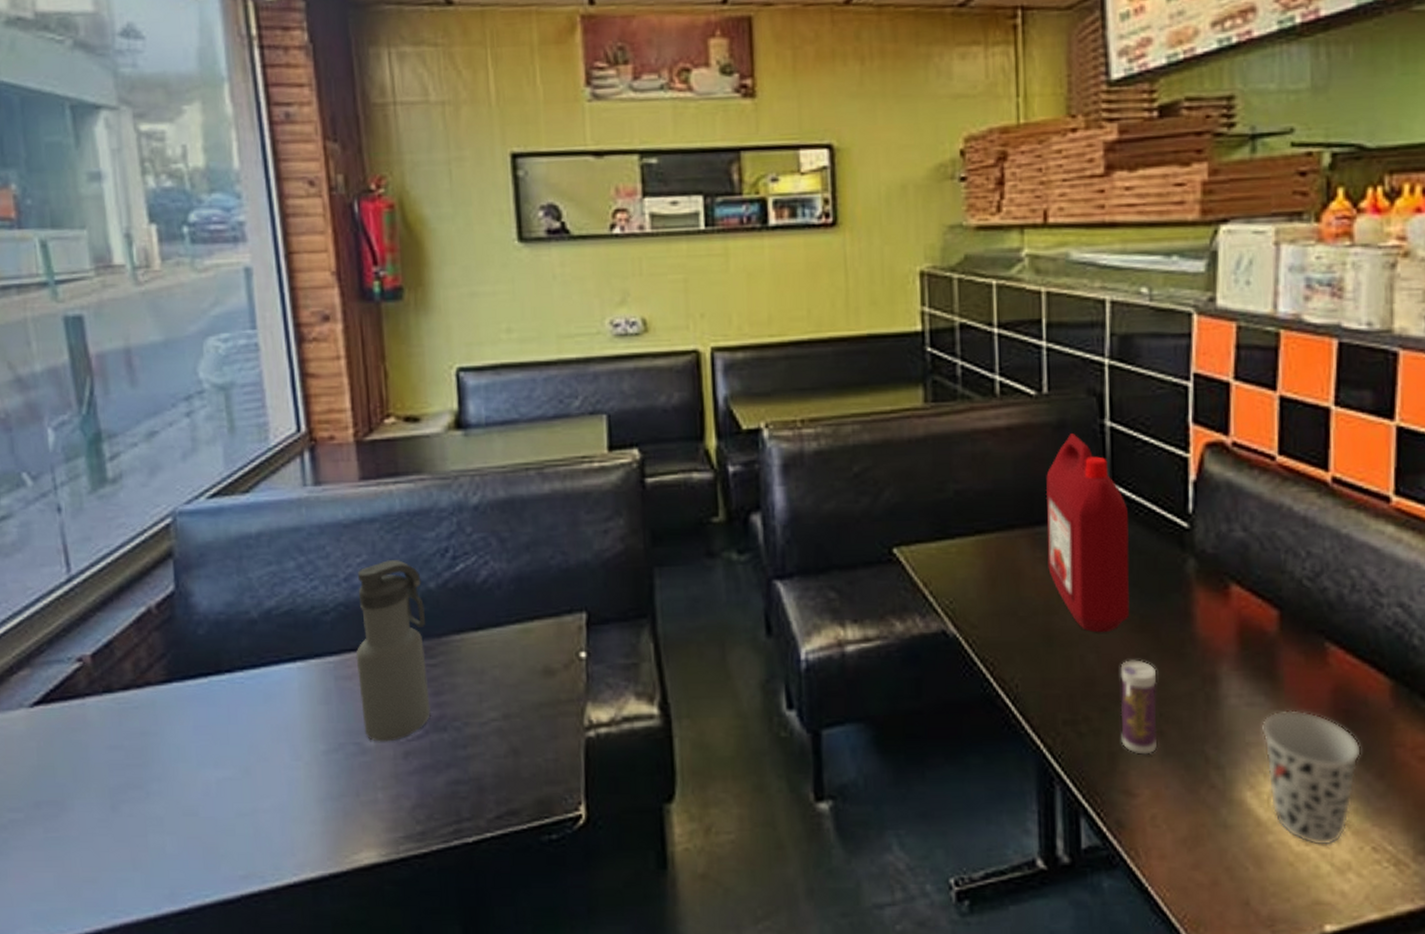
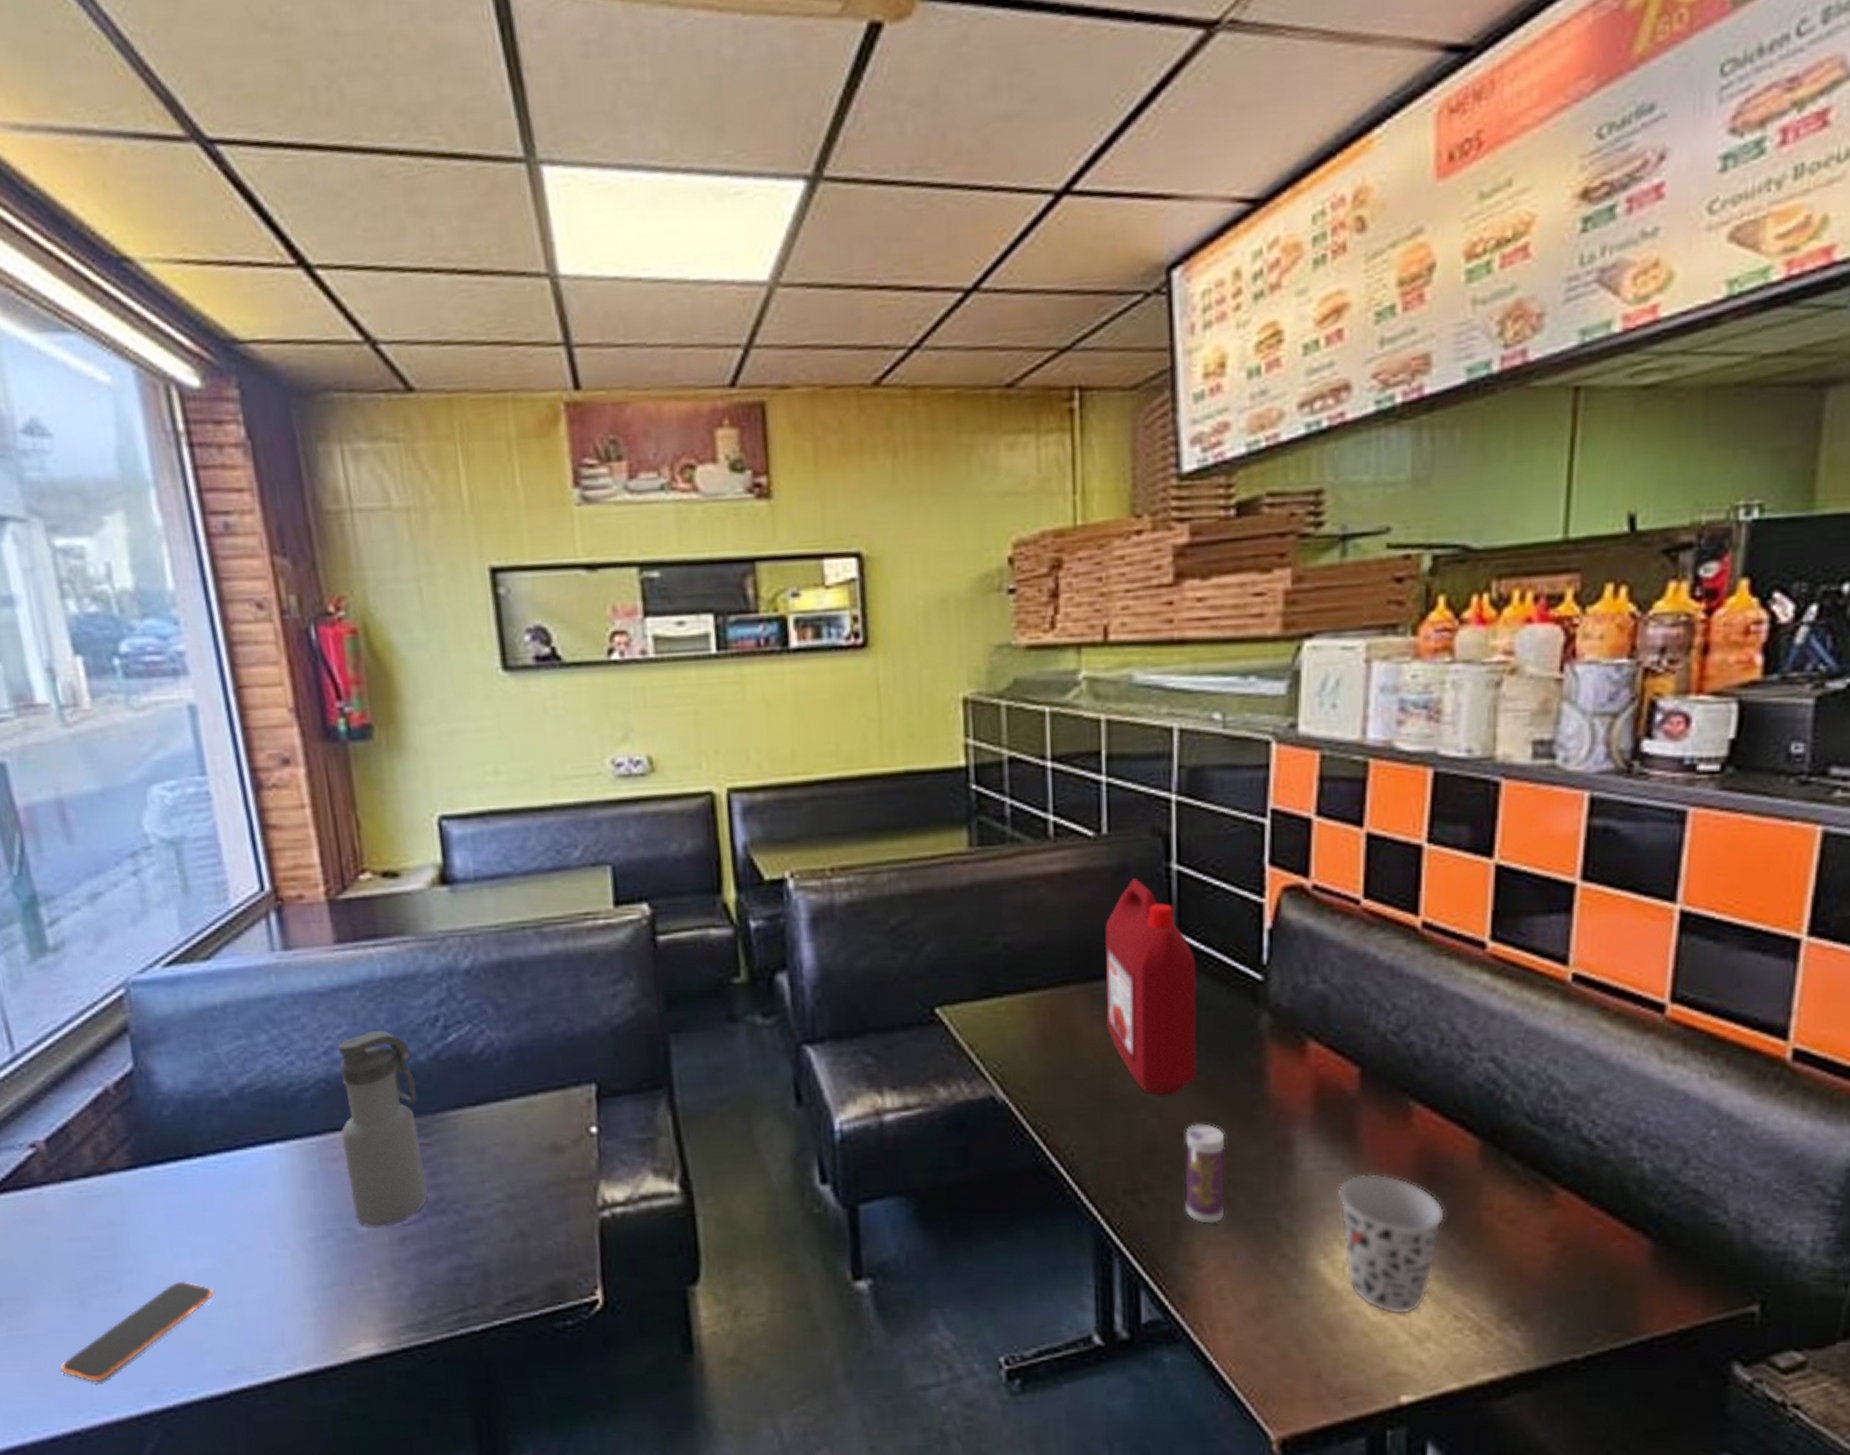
smartphone: none [89,789,234,884] -> present [60,1281,215,1382]

